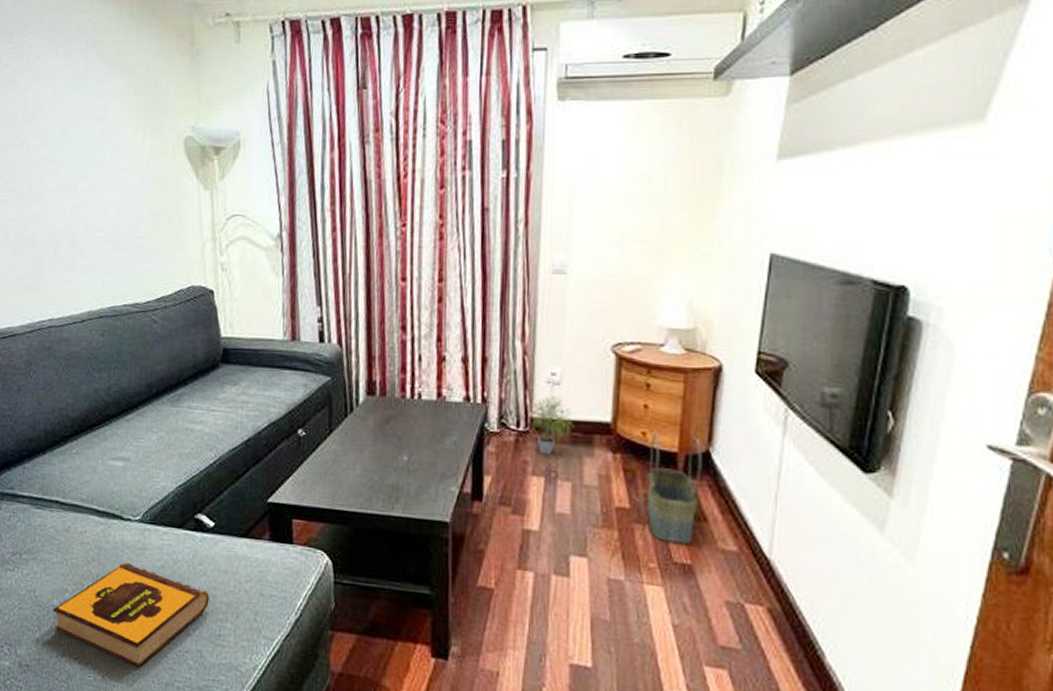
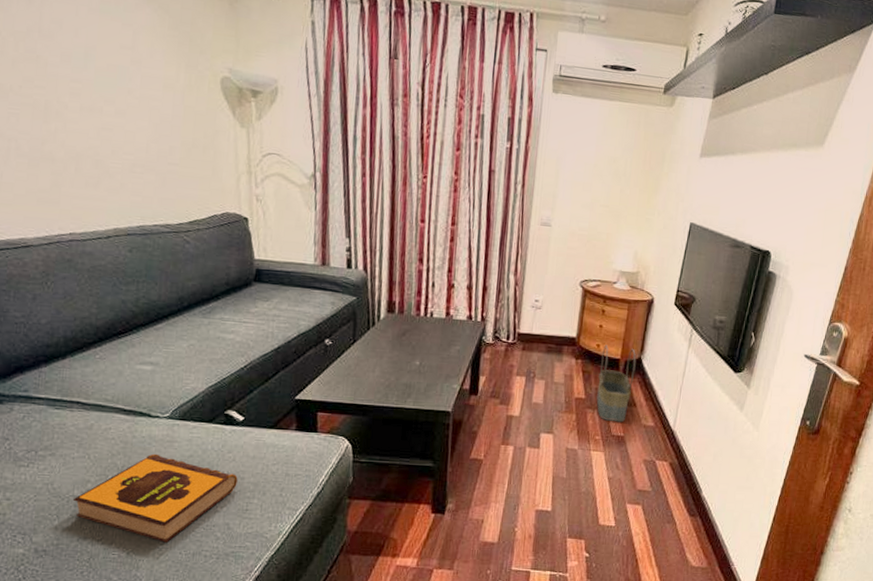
potted plant: present [528,396,575,455] -> none [516,317,550,361]

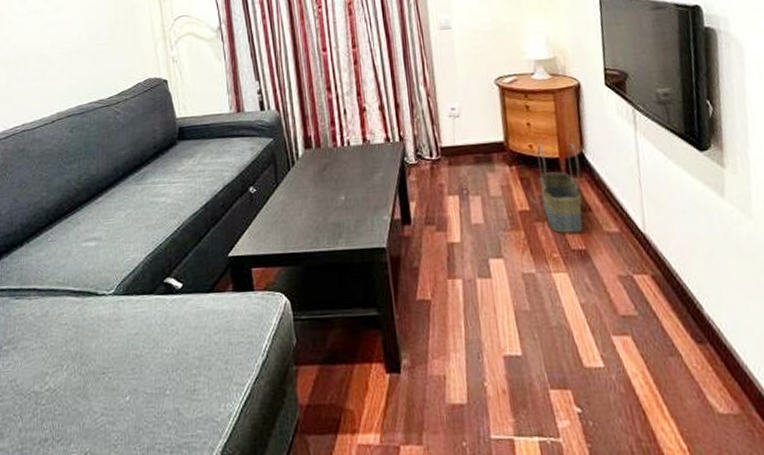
hardback book: present [72,453,238,543] -> none [33,335,183,438]

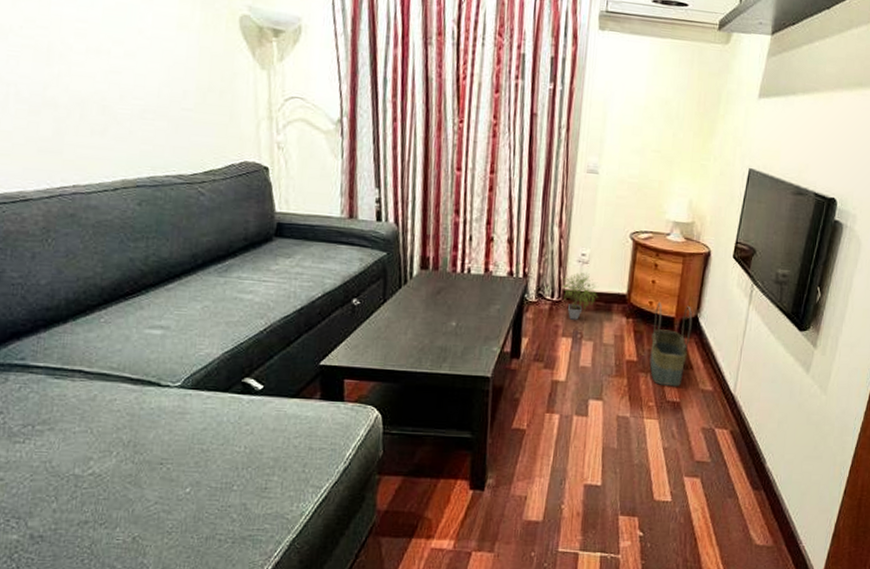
potted plant: none [437,127,476,176] -> present [561,273,598,320]

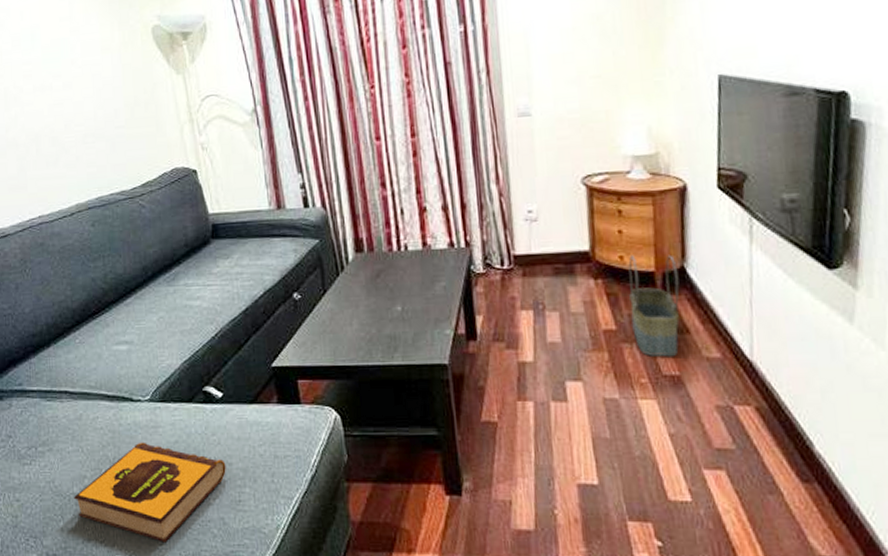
hardback book: none [72,427,256,526] -> present [73,442,226,542]
potted plant: present [561,273,598,320] -> none [509,232,556,289]

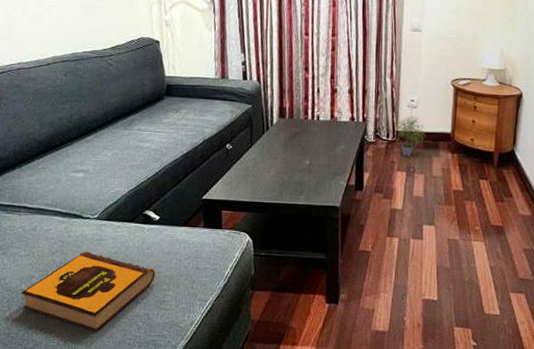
potted plant: none [509,232,556,289] -> present [395,116,427,156]
basket: present [628,254,680,357] -> none [474,139,510,213]

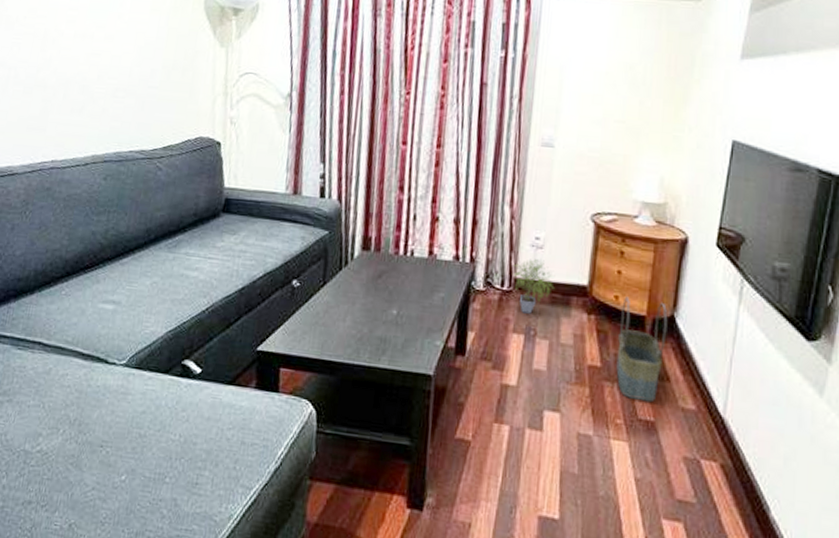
hardback book: present [20,251,155,332] -> none [22,406,190,516]
basket: none [474,139,510,213] -> present [616,296,668,403]

